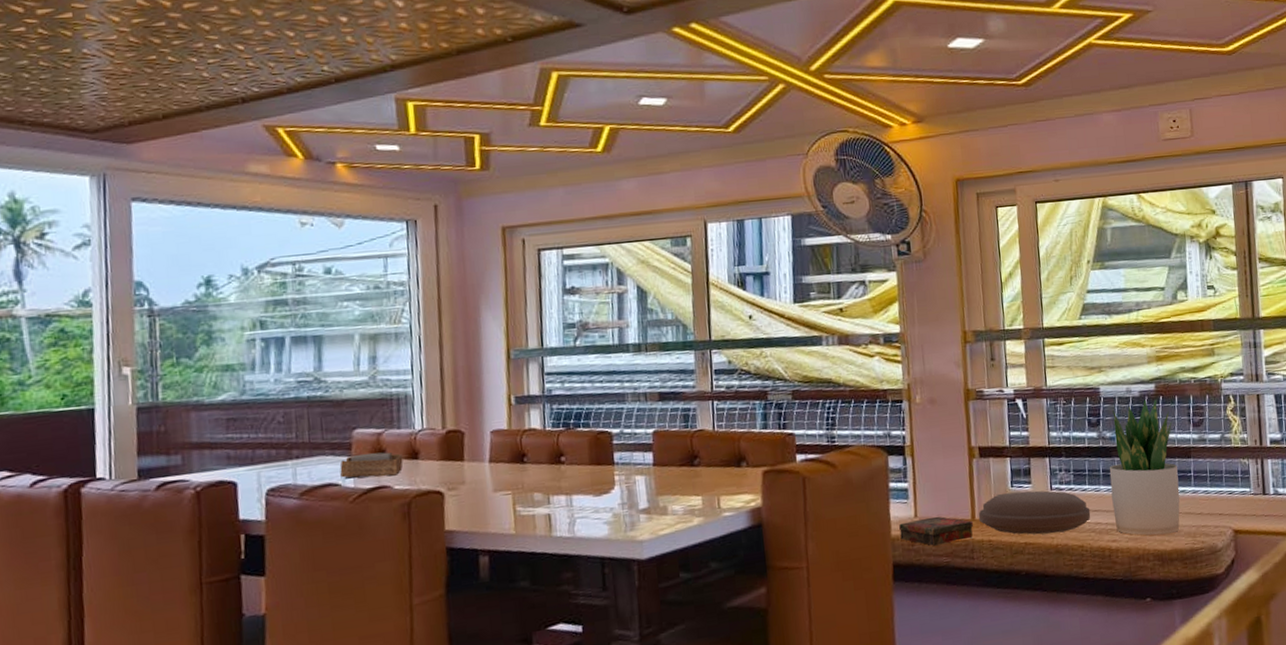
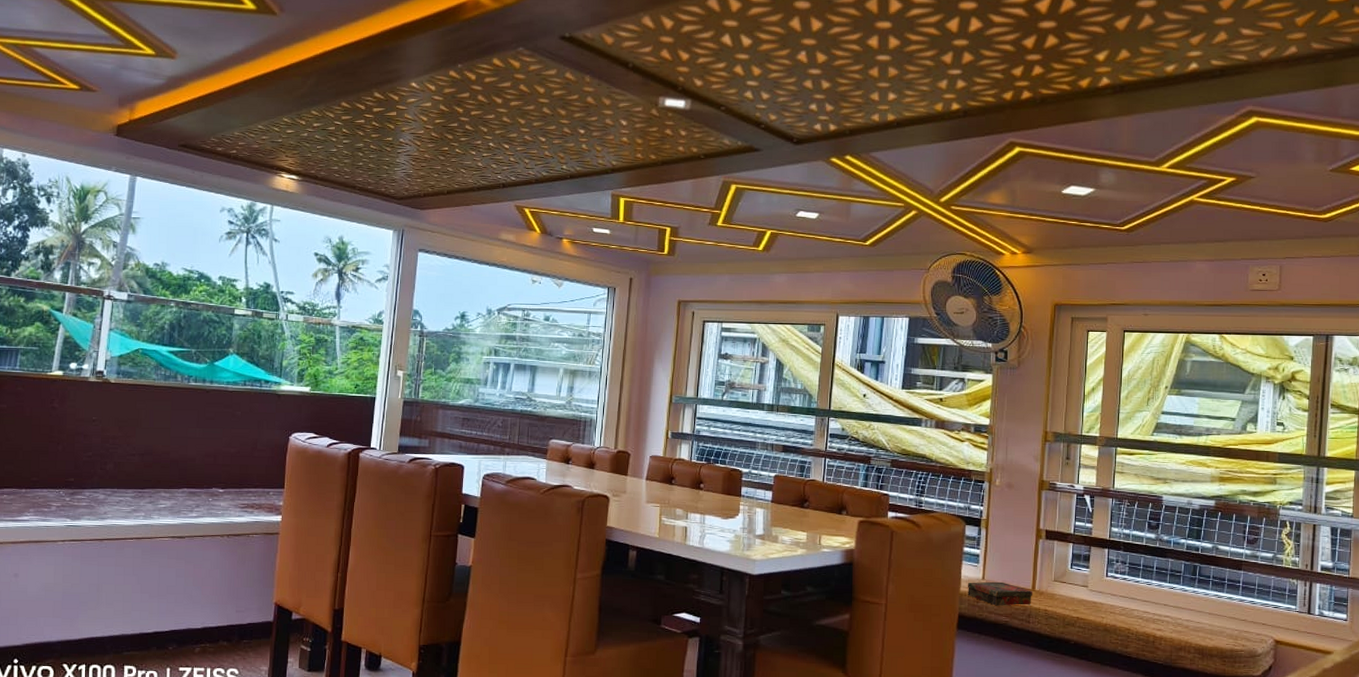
napkin holder: present [340,452,404,479] -> none [537,458,583,479]
seat cushion: present [978,490,1091,535] -> none [1038,573,1141,614]
planter: present [1109,399,1180,536] -> none [1162,513,1228,634]

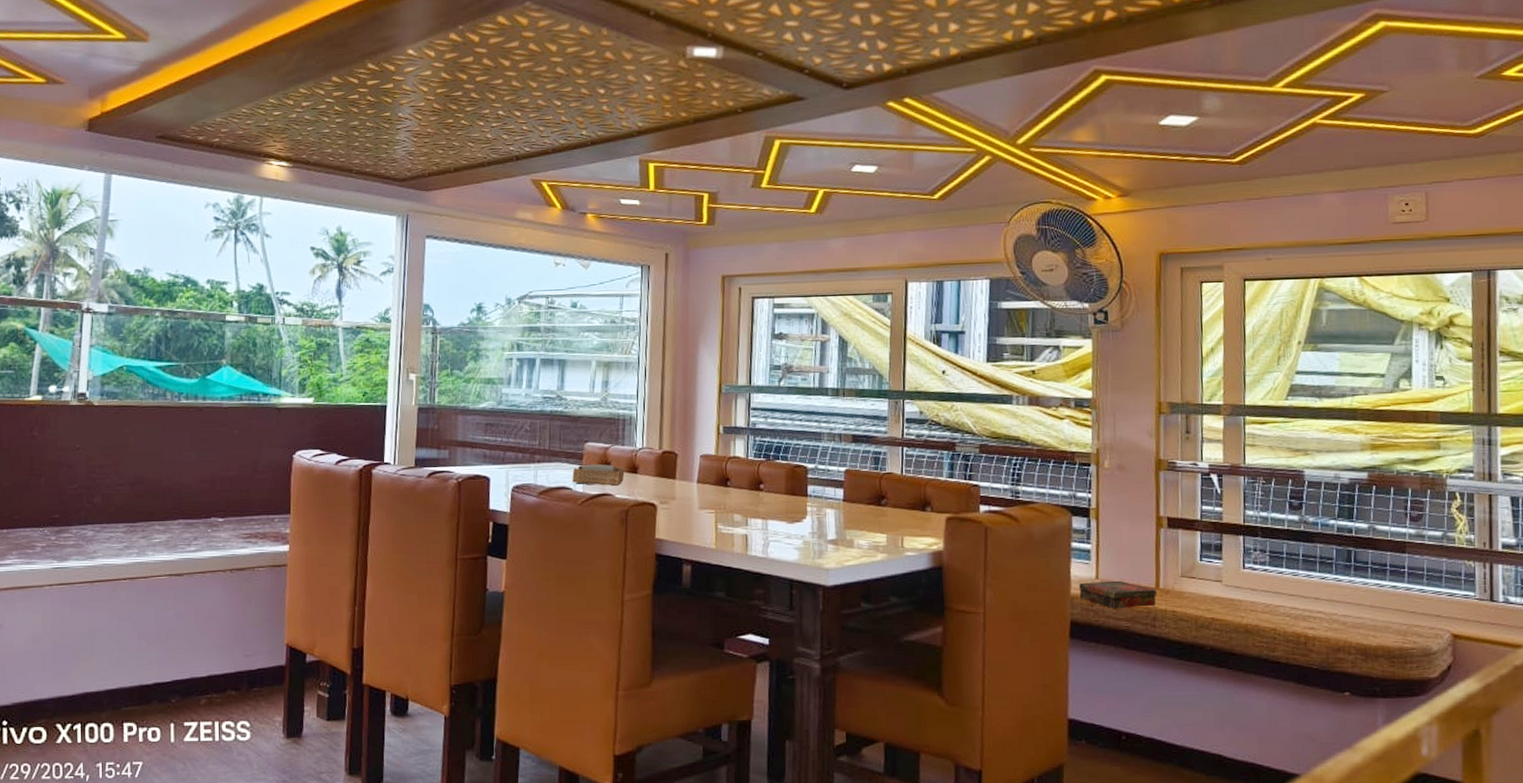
napkin holder: none [537,458,583,479] -> present [572,463,625,486]

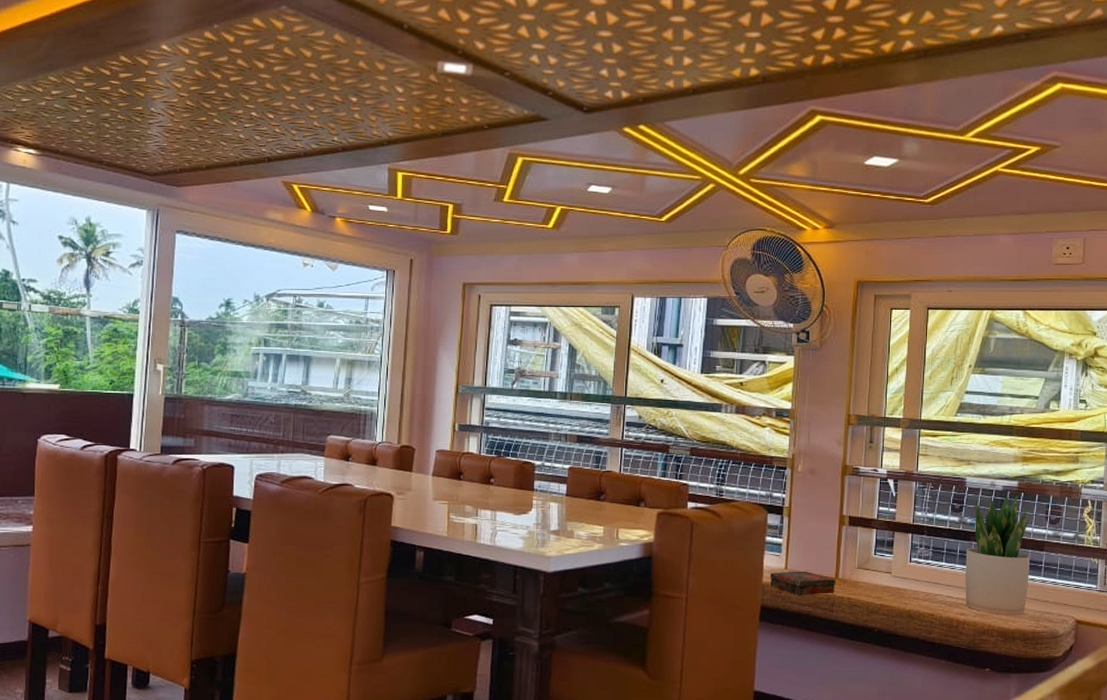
napkin holder: present [572,463,625,486] -> none [314,455,364,477]
planter: none [1310,488,1391,630] -> present [965,494,1030,616]

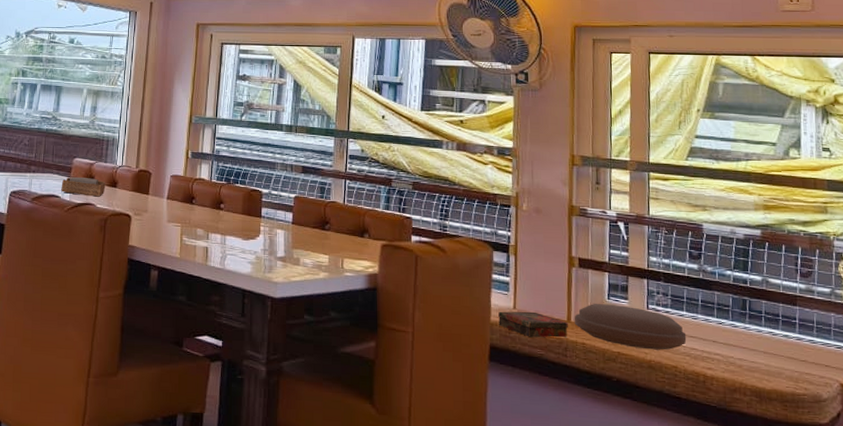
napkin holder: none [314,455,364,477] -> present [61,176,106,197]
seat cushion: none [841,560,944,600] -> present [574,304,687,350]
planter: present [965,494,1030,616] -> none [708,243,783,375]

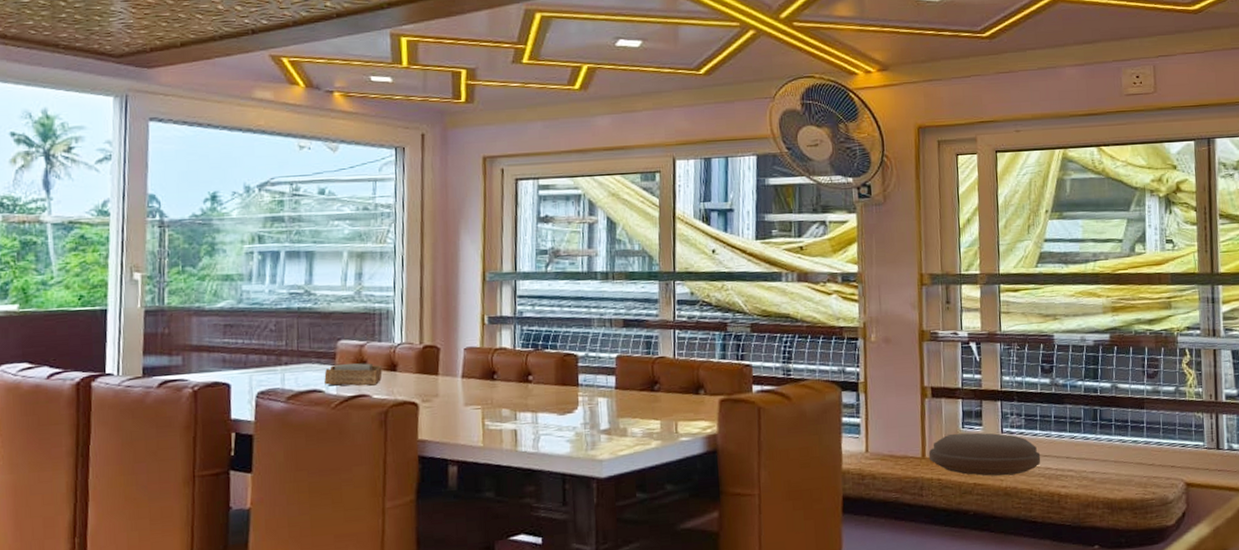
book: present [498,311,569,338] -> none [850,452,924,481]

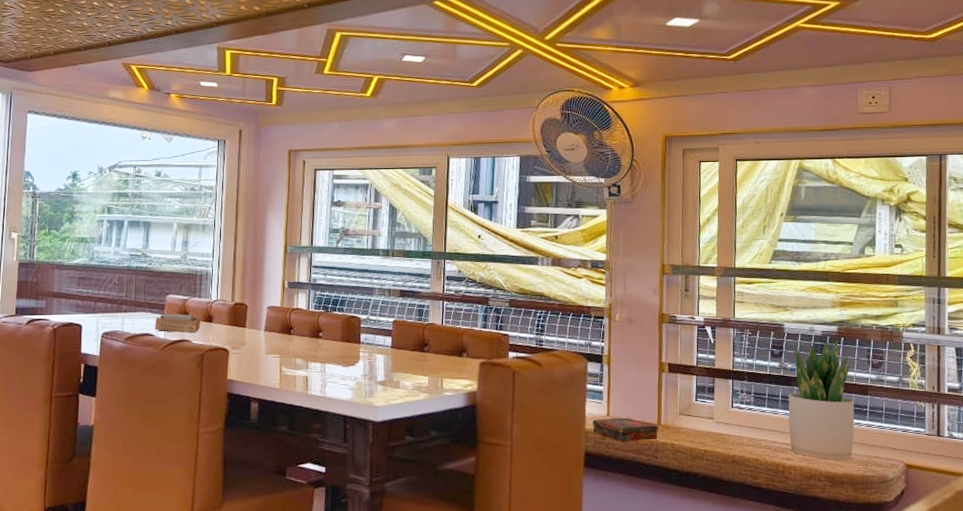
book: none [850,452,924,481] -> present [593,417,659,442]
seat cushion: present [928,432,1041,476] -> none [663,406,768,446]
planter: none [1061,349,1132,484] -> present [788,339,855,460]

